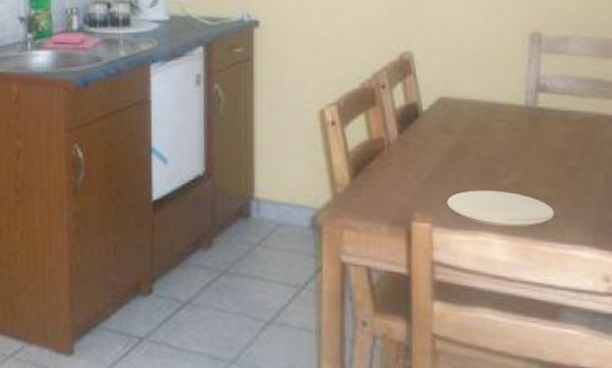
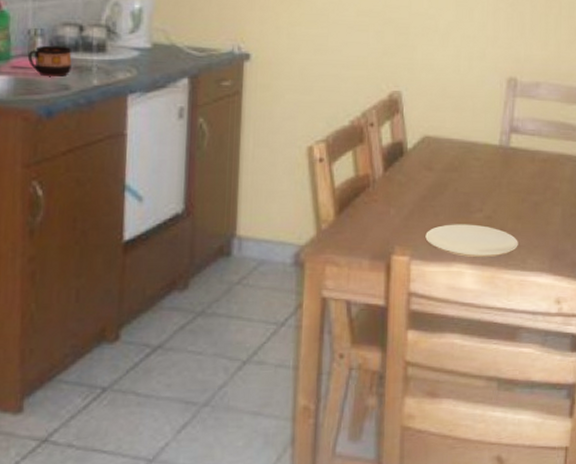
cup: none [66,22,102,50] -> present [27,45,72,76]

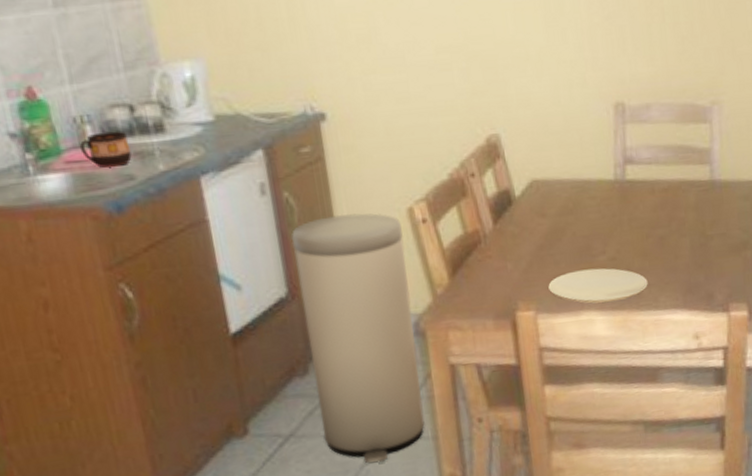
pedal bin: none [190,144,300,386] -> present [291,213,425,464]

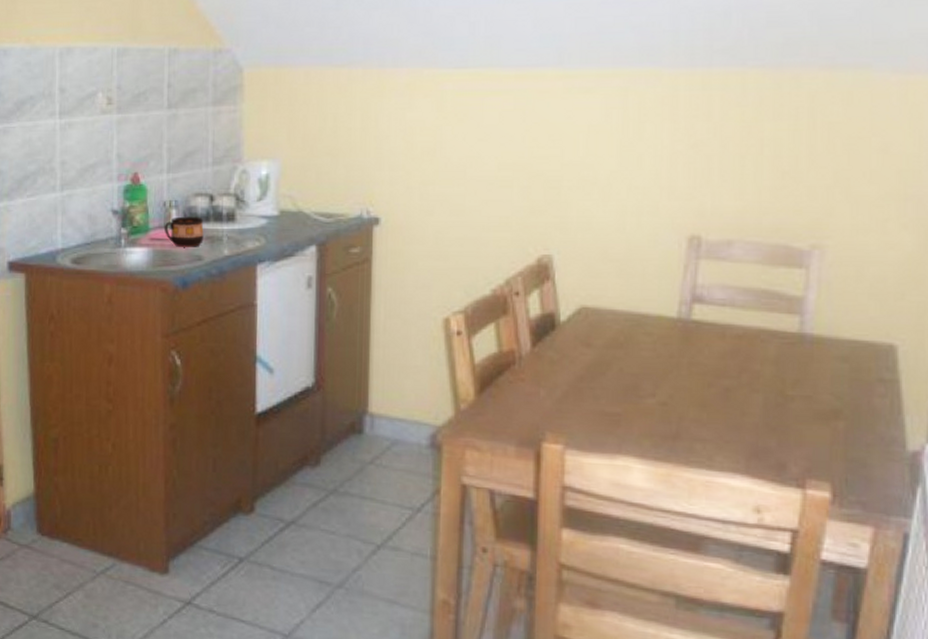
pedal bin: present [291,213,425,464] -> none [323,315,435,571]
plate: present [548,268,648,303] -> none [583,410,703,451]

